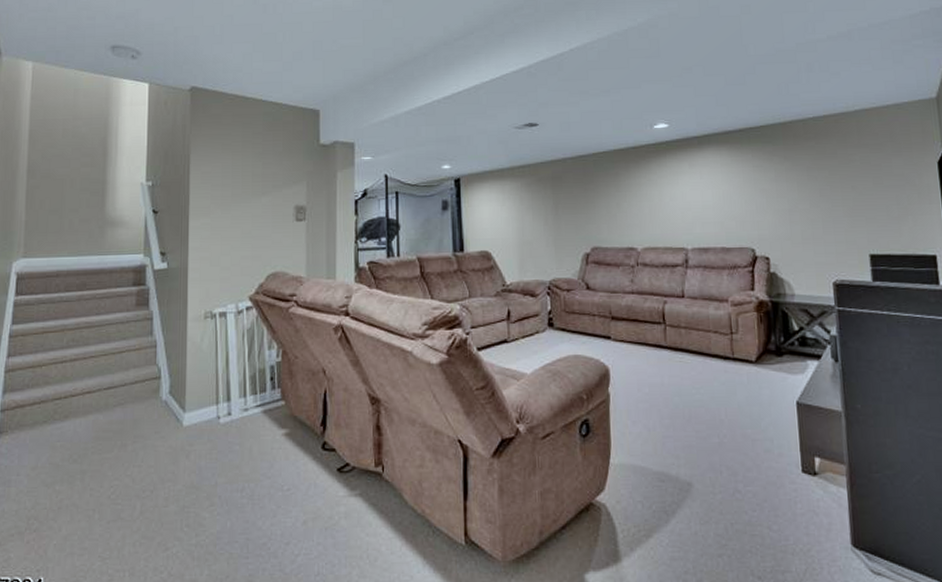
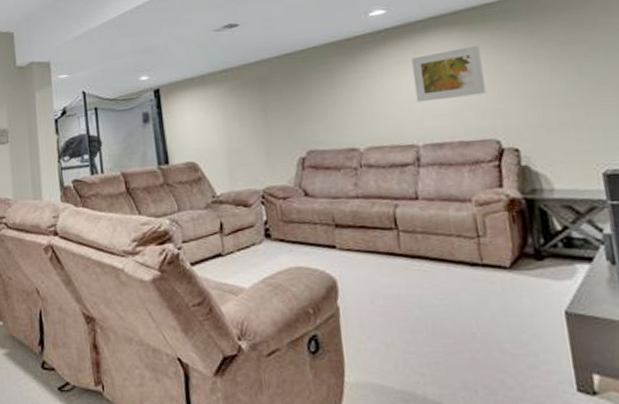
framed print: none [686,163,746,210] -> present [411,44,486,103]

